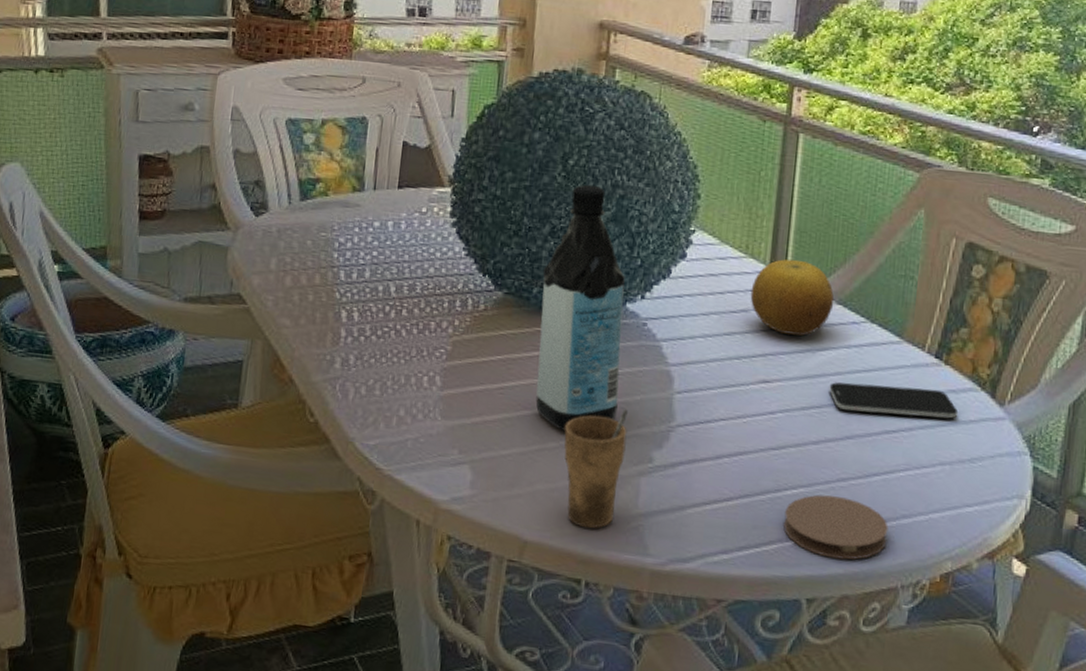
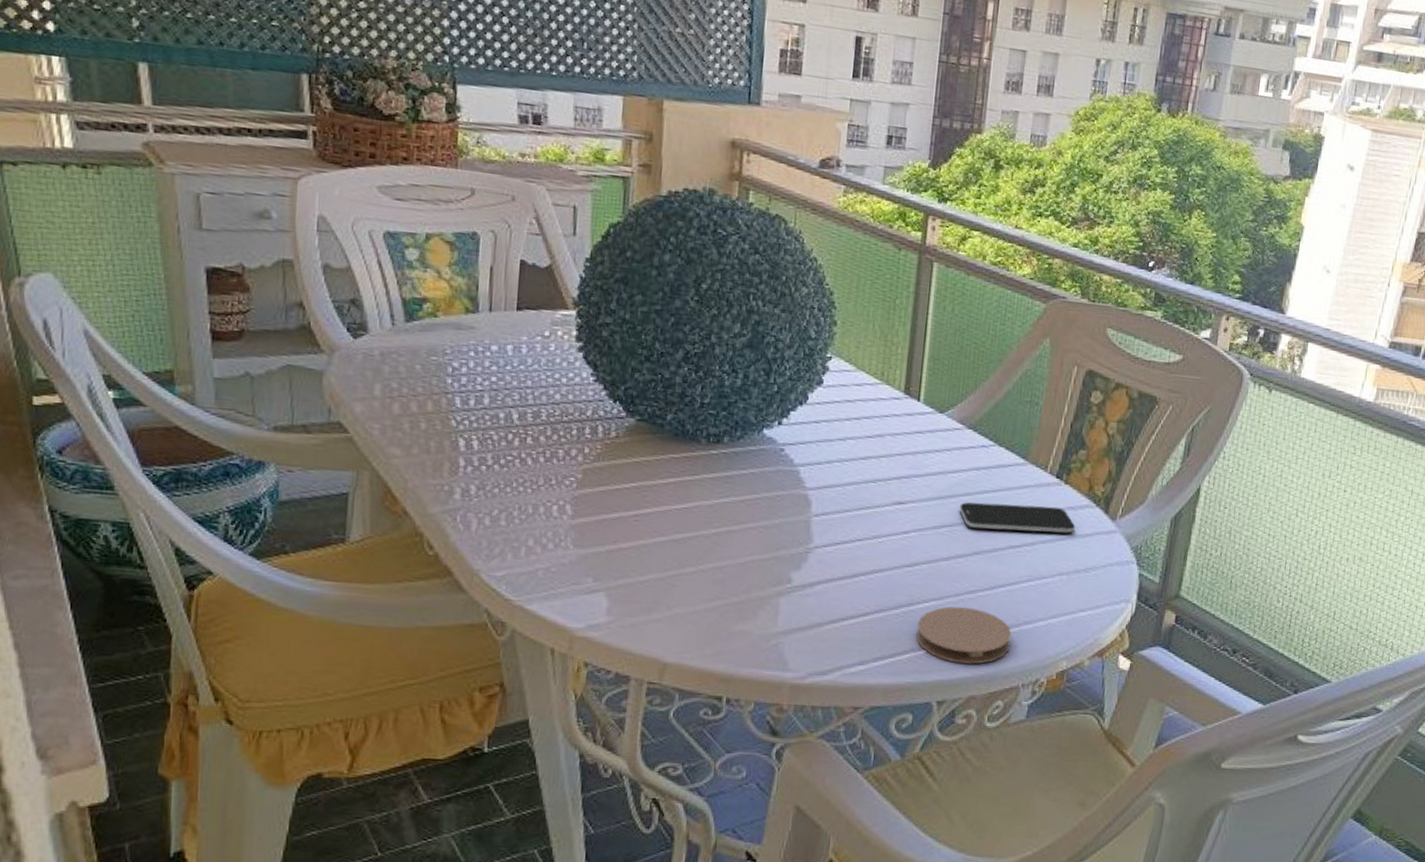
water bottle: present [535,184,625,431] -> none [672,309,762,556]
cup: present [564,409,629,529] -> none [702,533,768,649]
fruit: present [750,259,834,336] -> none [885,386,965,459]

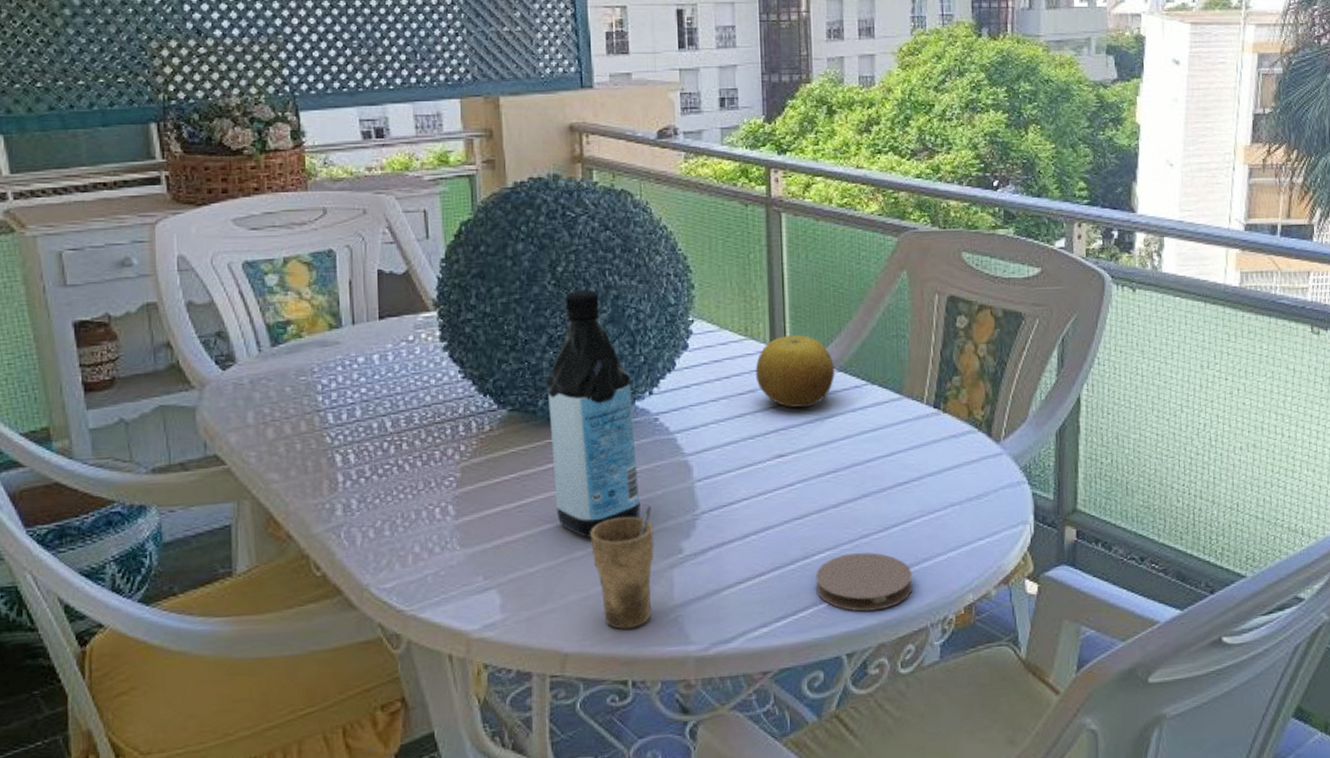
water bottle: none [672,309,762,556] -> present [547,289,641,538]
cup: none [702,533,768,649] -> present [590,505,654,629]
fruit: none [885,386,965,459] -> present [755,335,835,408]
smartphone: present [959,502,1075,534] -> none [841,437,960,471]

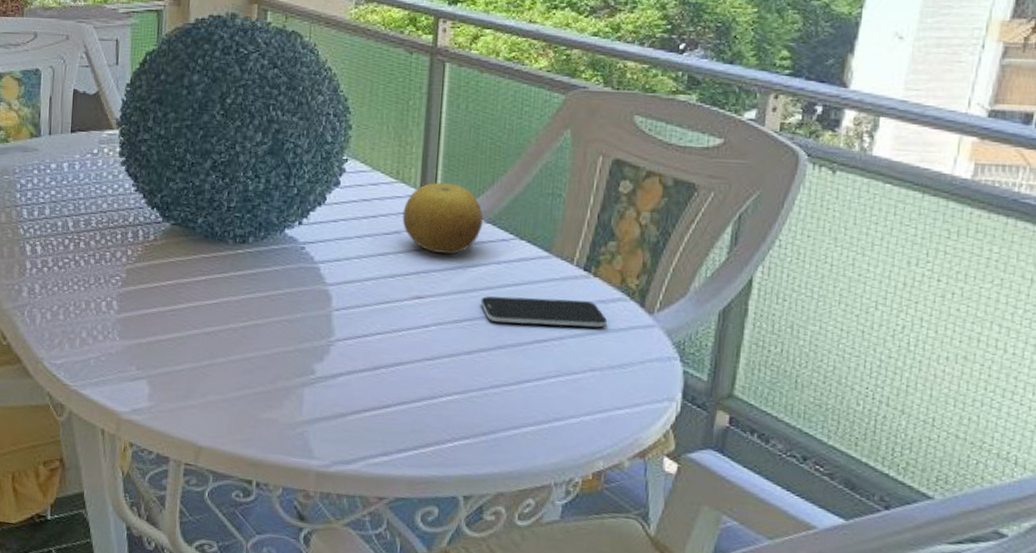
water bottle: present [547,289,641,538] -> none [204,121,283,347]
cup: present [590,505,654,629] -> none [232,326,291,435]
coaster: present [816,552,913,612] -> none [440,400,541,460]
smartphone: none [841,437,960,471] -> present [480,296,607,328]

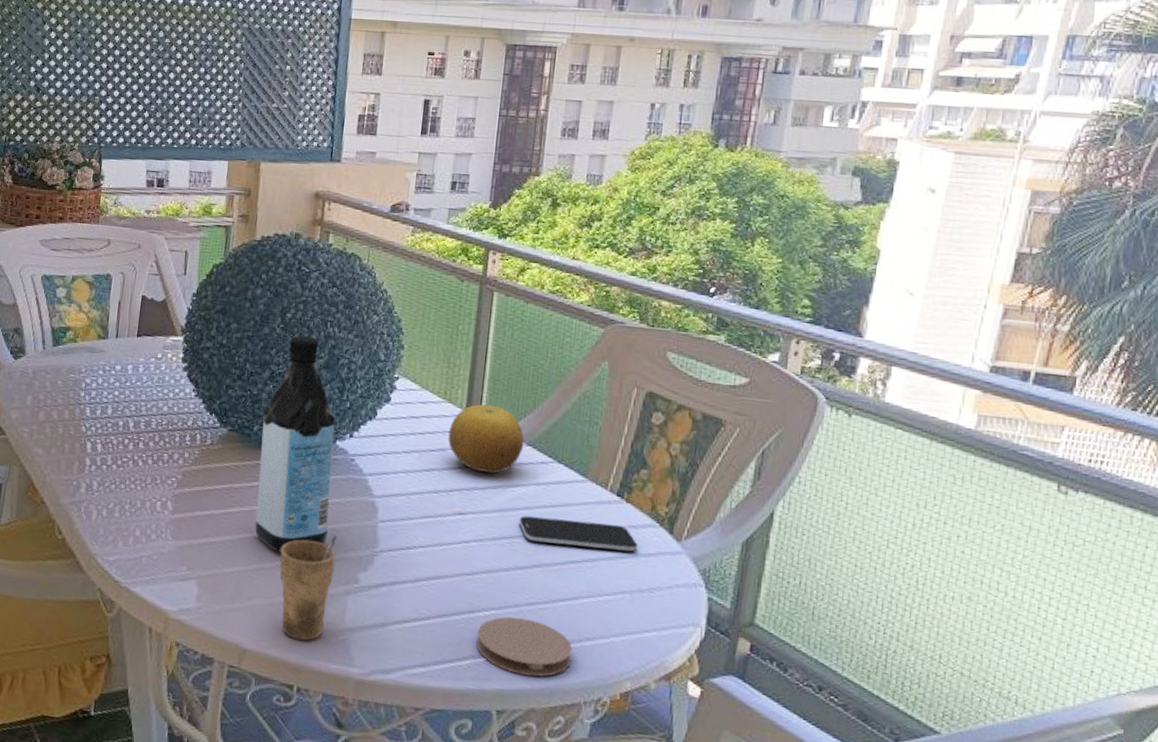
water bottle: none [204,121,283,347] -> present [255,335,336,553]
cup: none [232,326,291,435] -> present [279,535,338,641]
coaster: none [440,400,541,460] -> present [476,616,573,677]

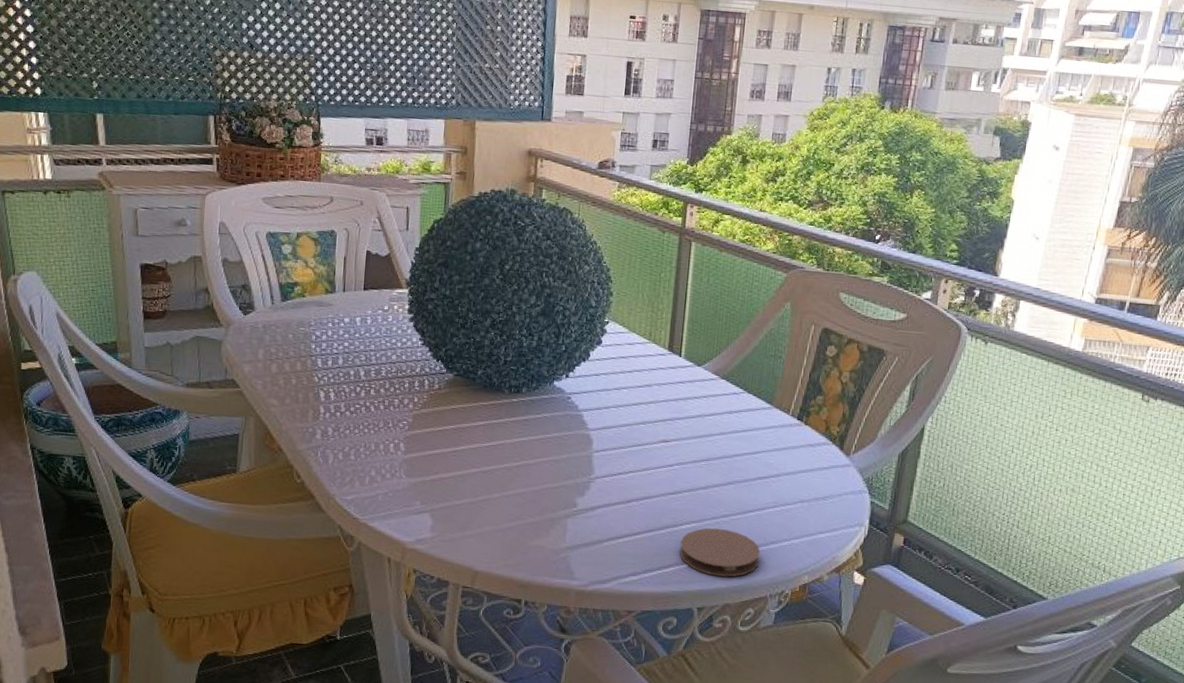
water bottle: present [255,335,336,553] -> none [482,285,553,484]
cup: present [279,535,338,641] -> none [505,465,557,560]
fruit: present [448,404,525,474] -> none [653,344,719,405]
smartphone: present [519,516,637,552] -> none [715,440,814,467]

